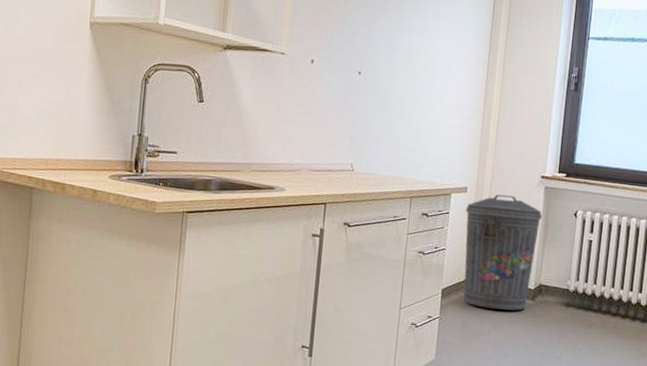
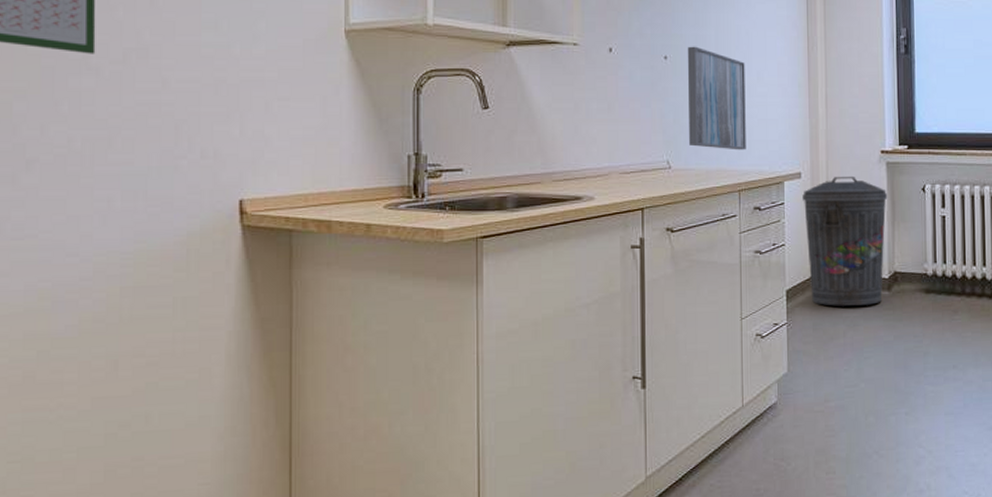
wall art: none [372,65,429,162] -> present [687,46,746,150]

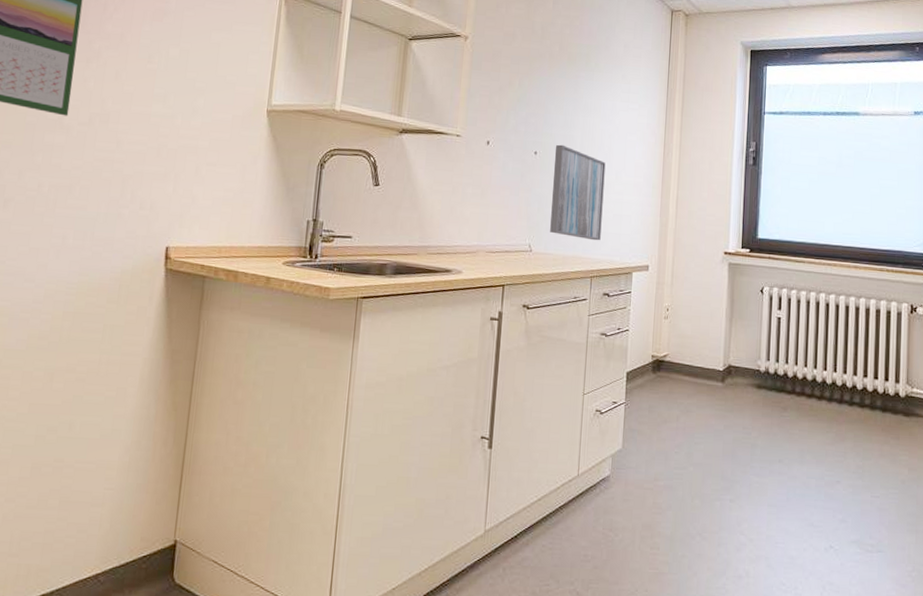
trash can: present [802,175,888,306] -> none [648,272,728,394]

